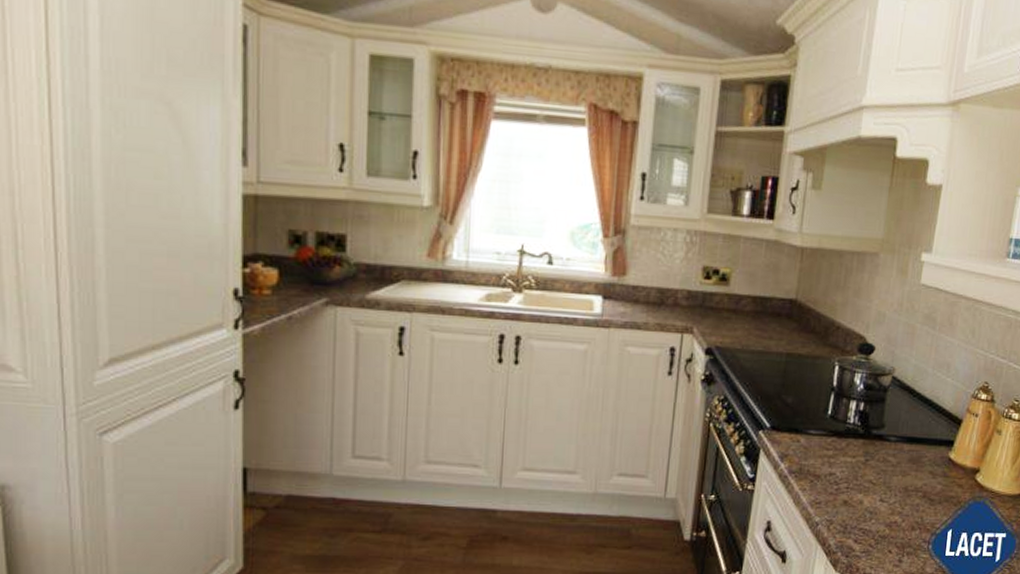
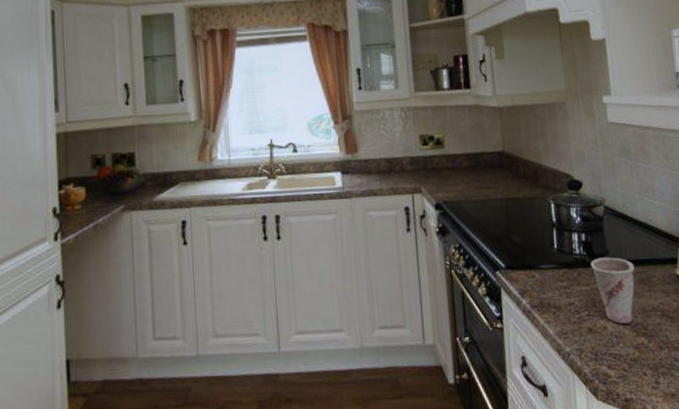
cup: none [861,430,908,500] -> present [590,257,635,324]

